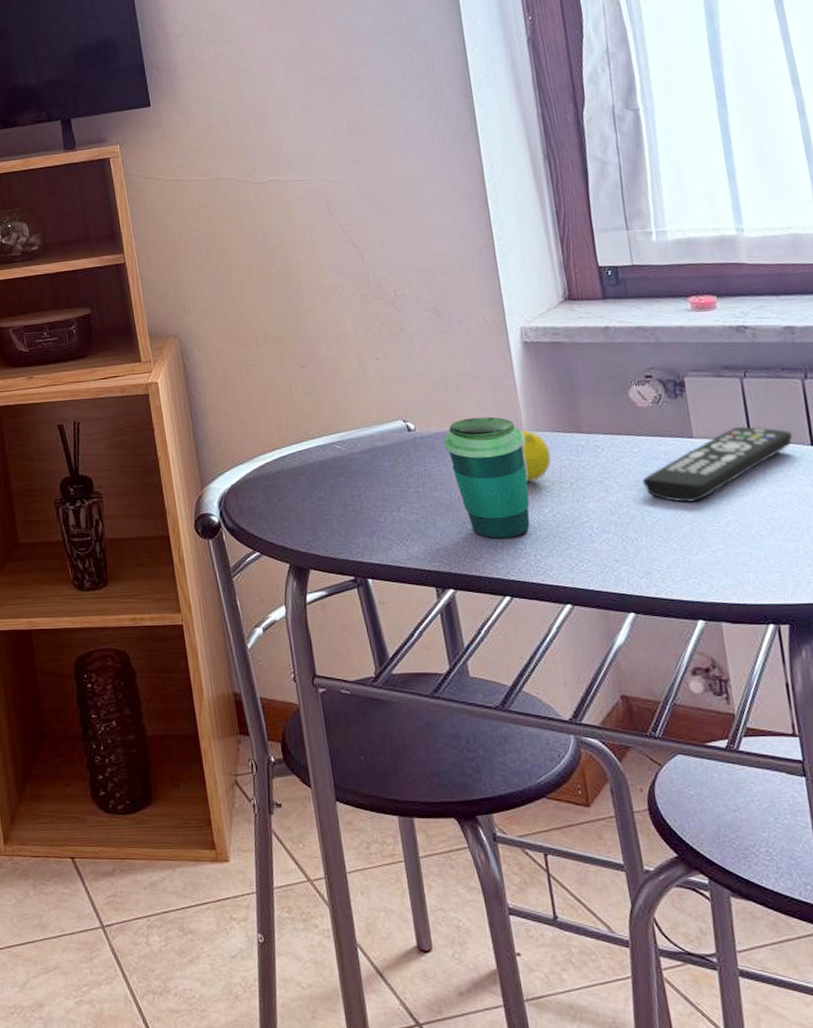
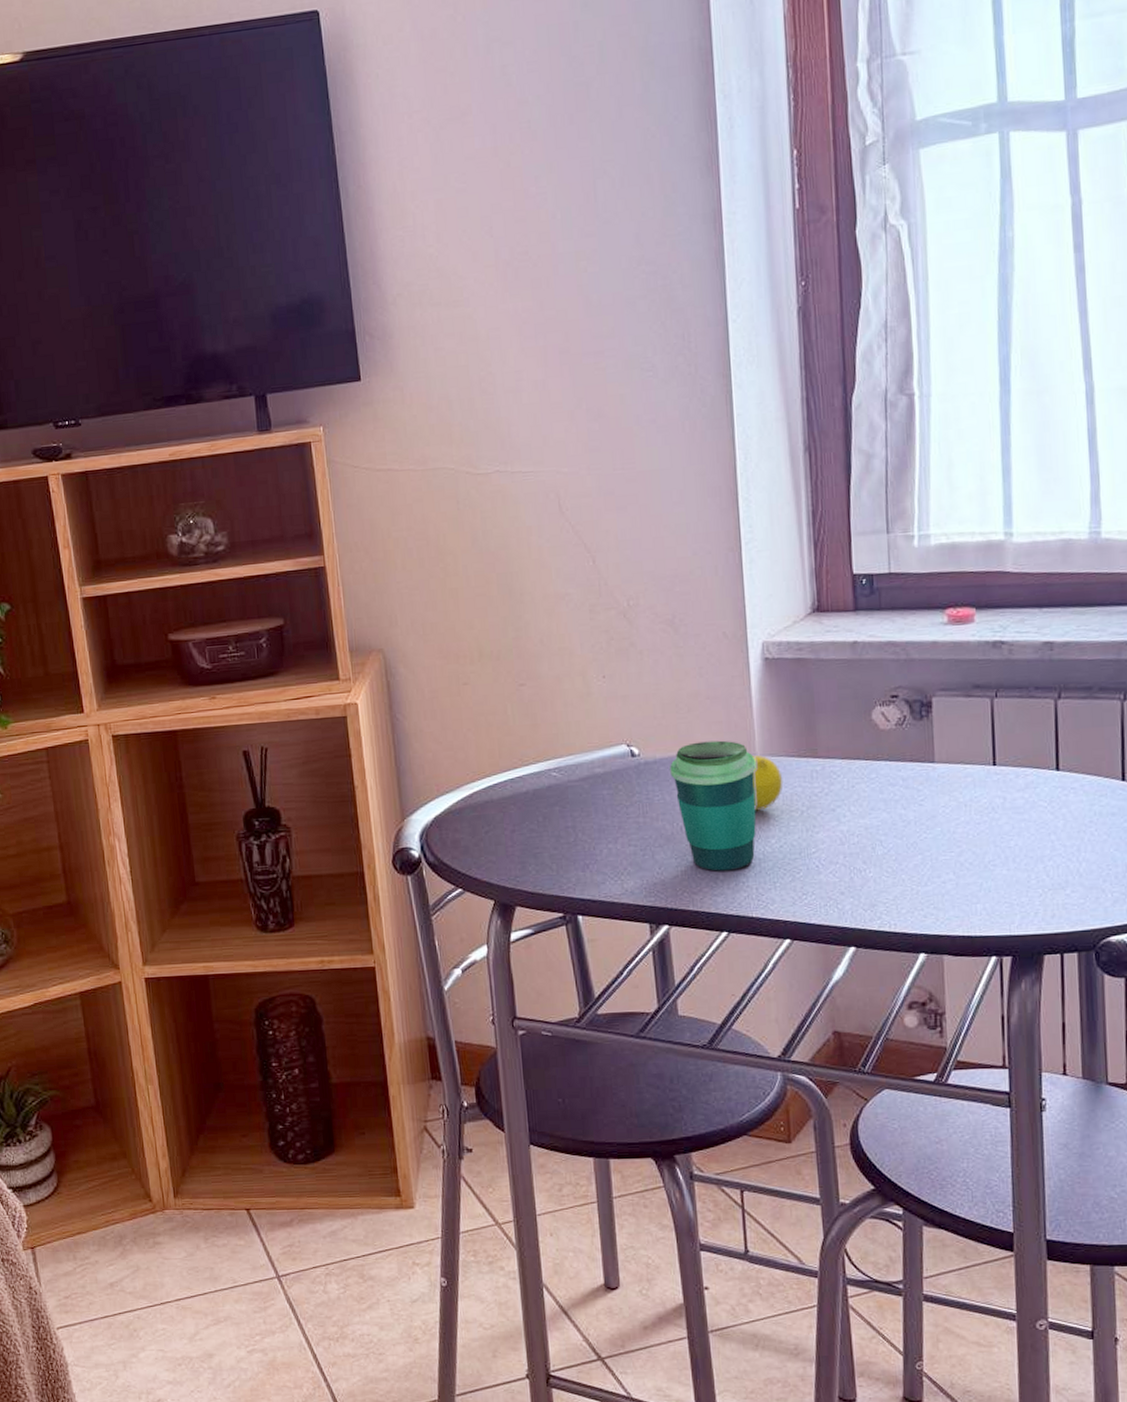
remote control: present [642,426,793,503] -> none [877,750,1039,831]

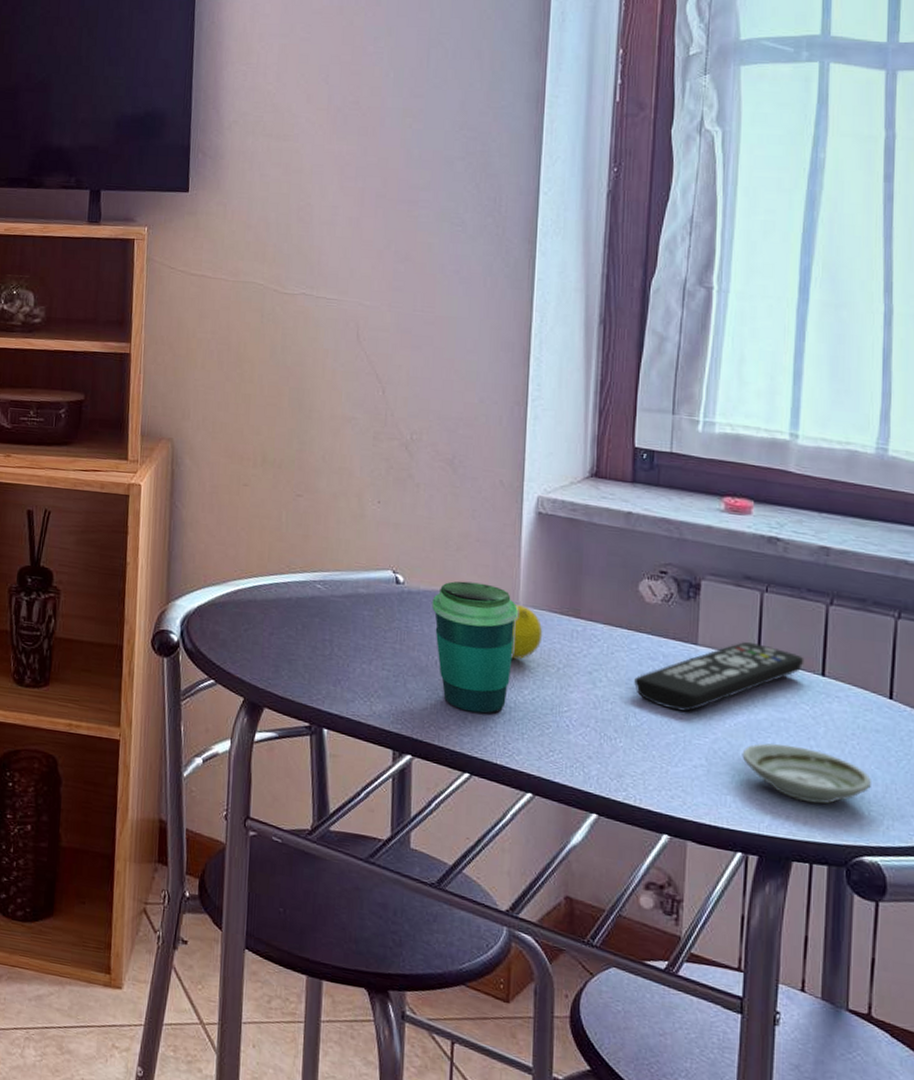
remote control: none [877,750,1039,831] -> present [634,641,805,712]
saucer: none [987,843,1112,896] -> present [742,743,871,804]

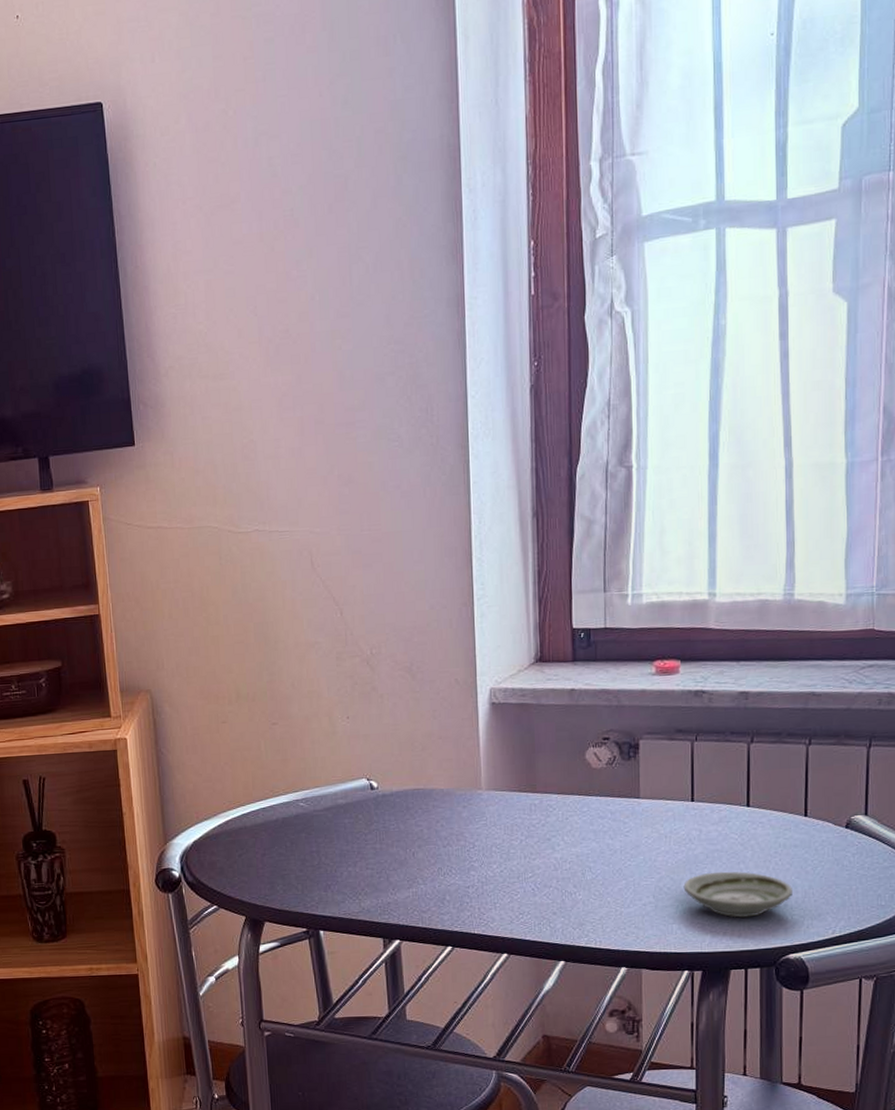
cup: present [432,581,519,714] -> none [405,776,483,893]
fruit: present [511,604,543,660] -> none [478,789,505,840]
remote control: present [634,641,805,712] -> none [588,787,732,859]

